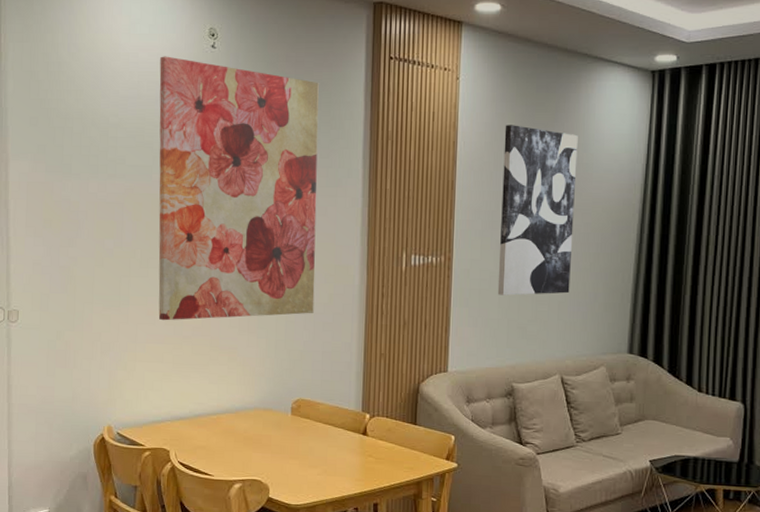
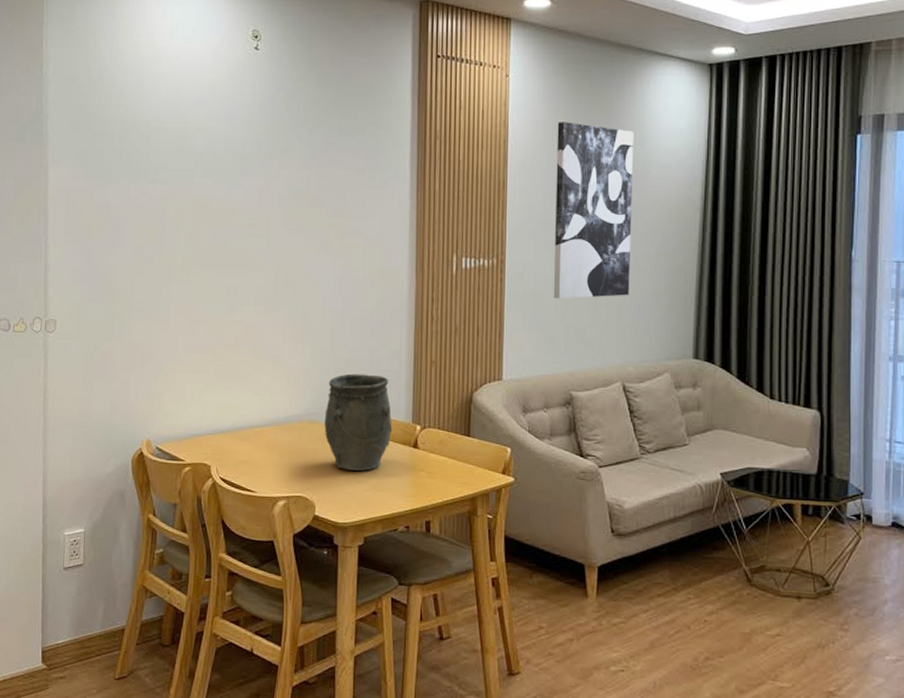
wall art: present [158,56,319,321] -> none [199,59,365,329]
vase: none [278,364,343,456] -> present [324,373,393,471]

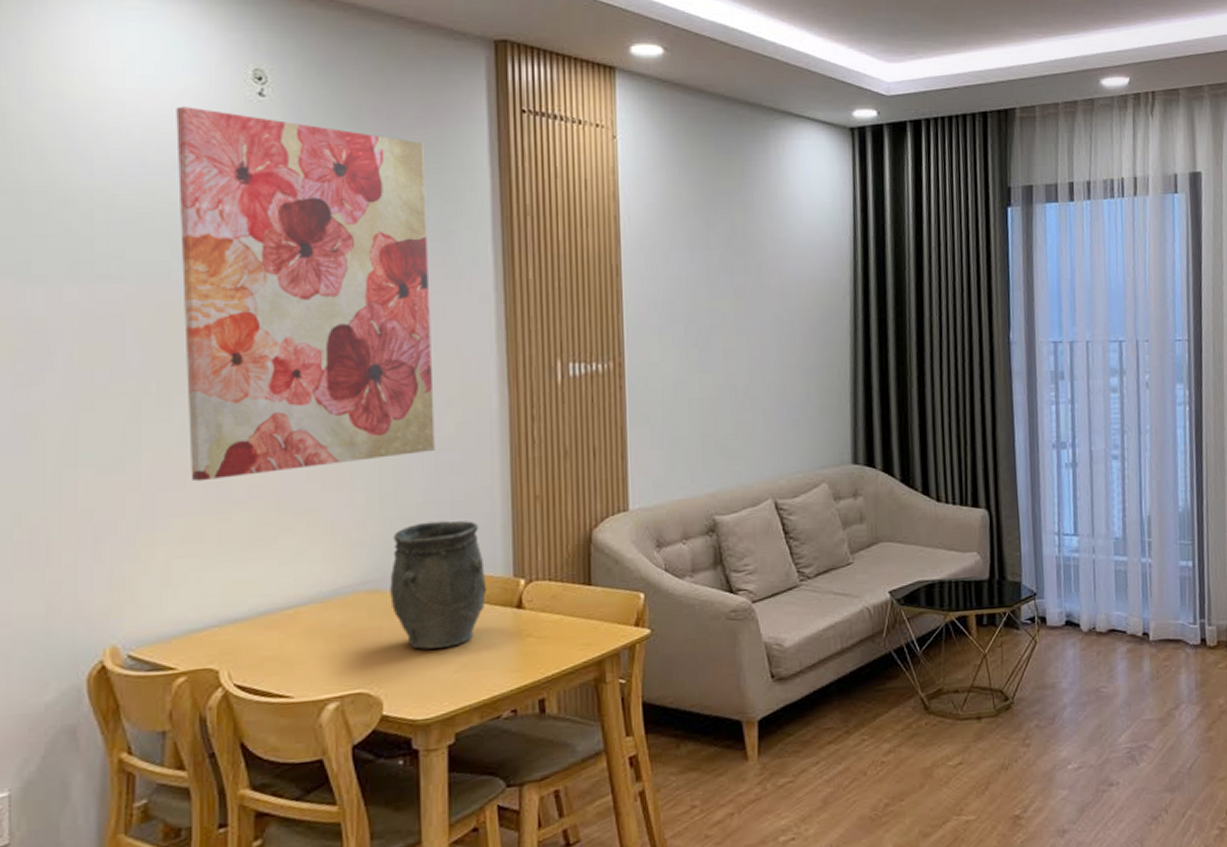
wall art: none [199,59,365,329] -> present [176,106,435,482]
wall art: present [553,122,634,299] -> none [679,193,776,406]

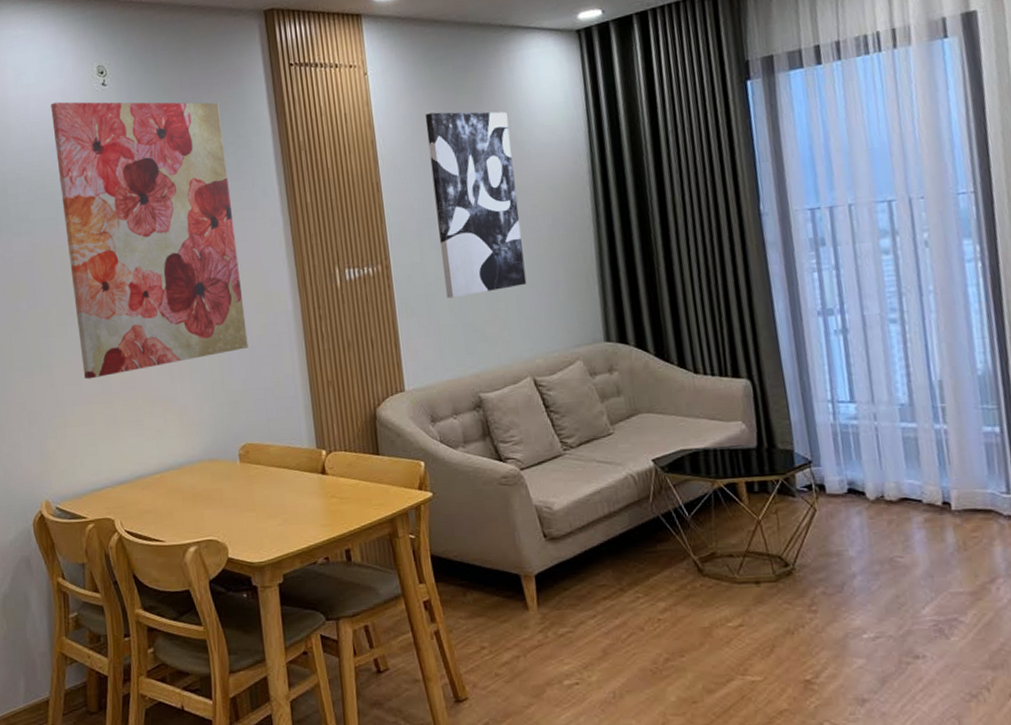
vase: present [390,520,487,650] -> none [223,403,297,507]
wall art: none [679,193,776,406] -> present [425,111,527,299]

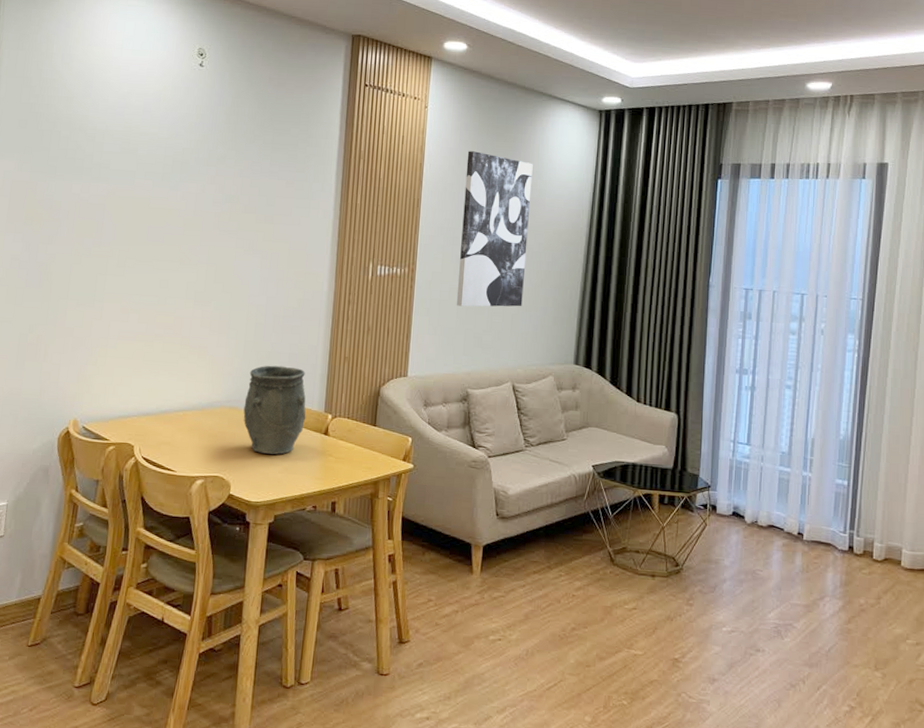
wall art: present [51,102,248,380] -> none [131,71,298,319]
vase: none [223,403,297,507] -> present [243,365,306,455]

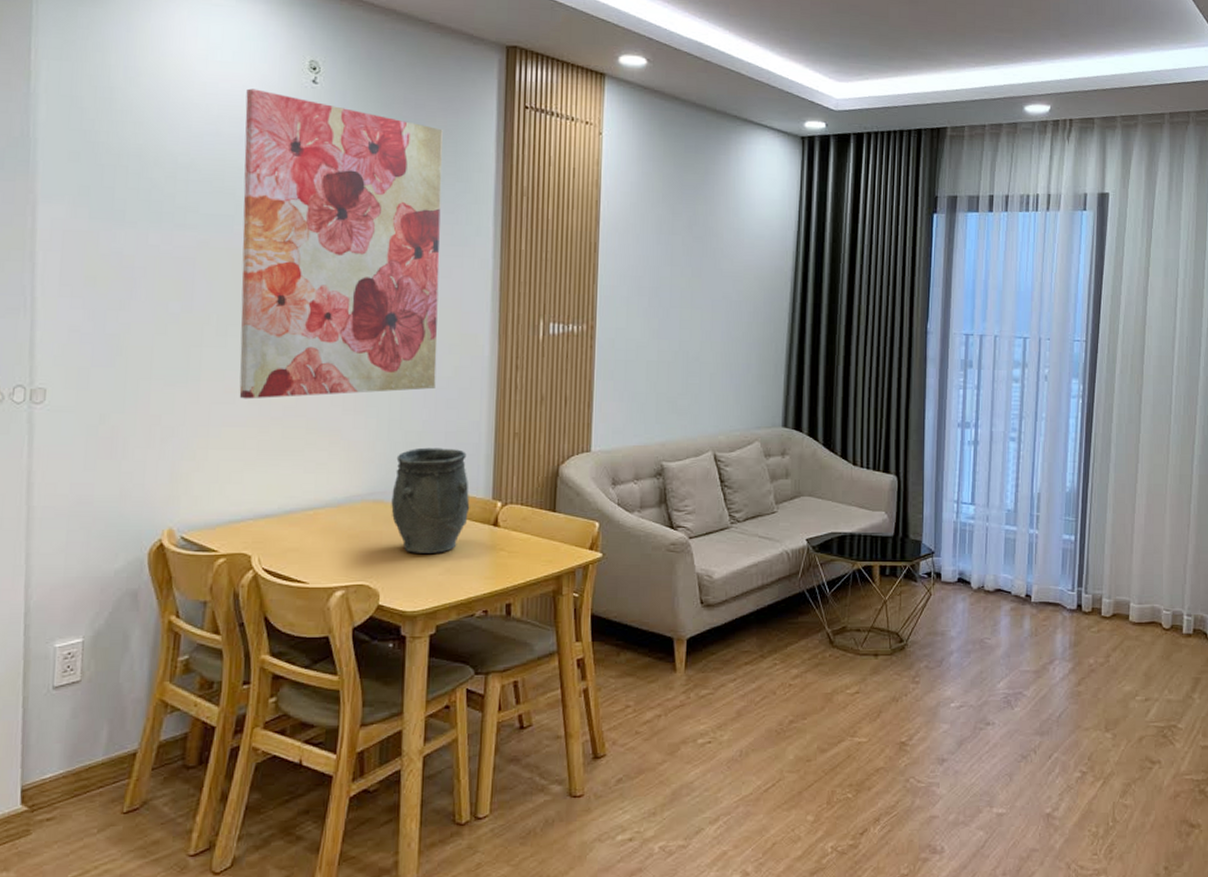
wall art: none [131,71,298,319] -> present [239,88,443,399]
wall art: present [456,151,533,307] -> none [645,185,728,367]

